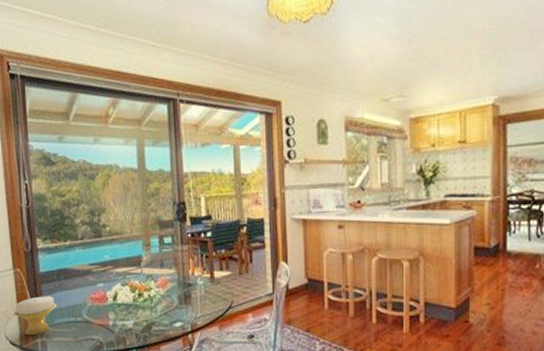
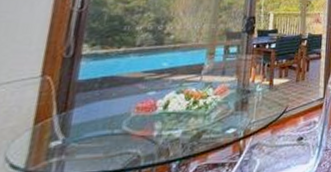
candle holder: present [13,296,57,336] -> none [25,106,91,156]

